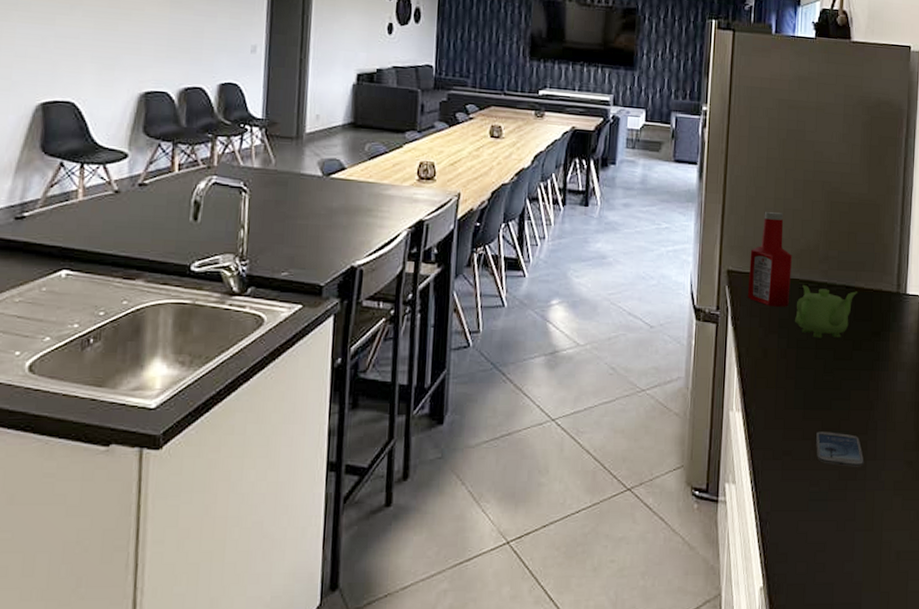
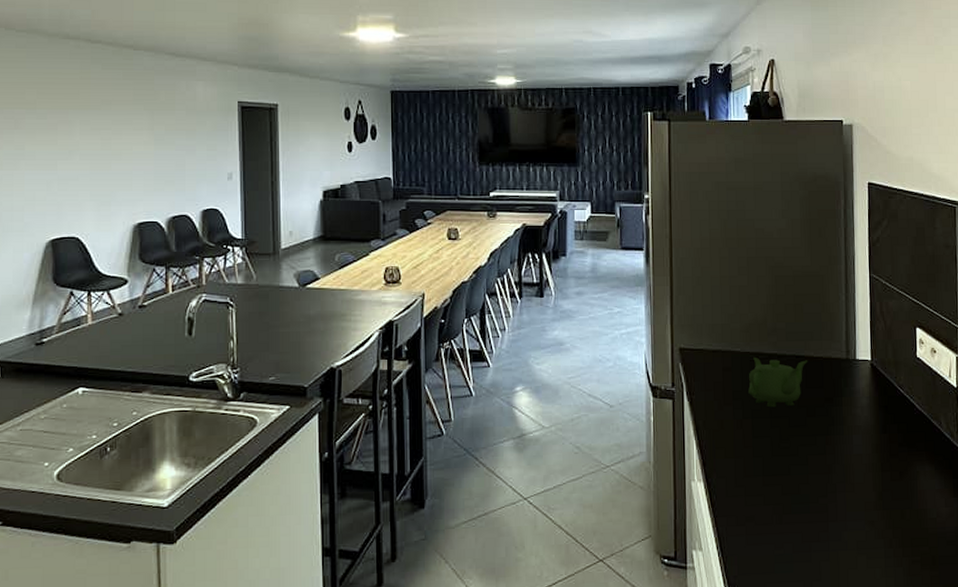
ketchup bottle: present [747,212,793,307] -> none [700,290,742,380]
smartphone: present [815,431,864,467] -> none [776,496,826,529]

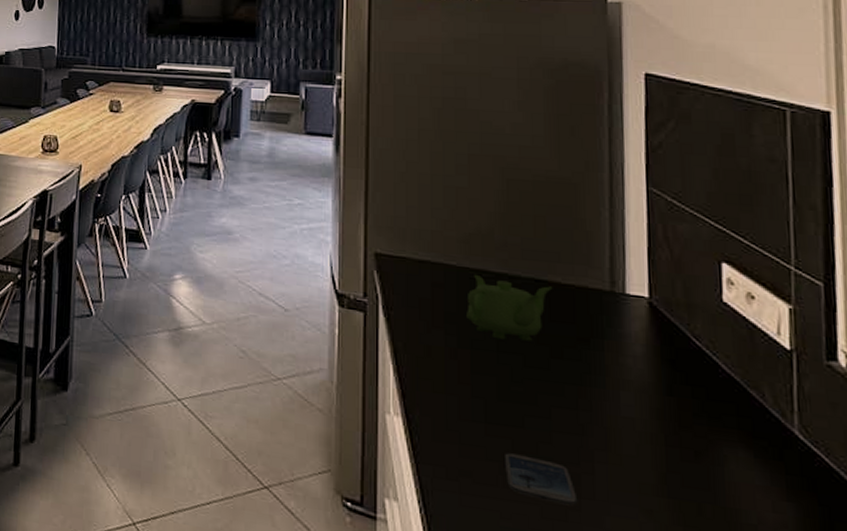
smartphone: none [776,496,826,529] -> present [503,453,578,506]

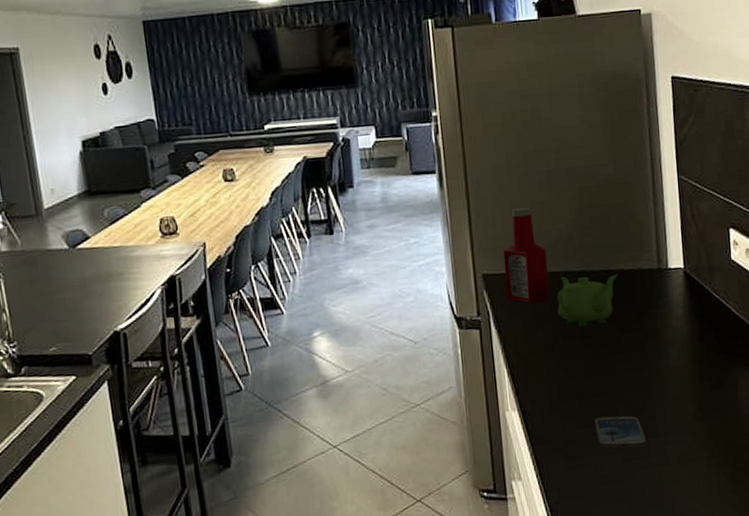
ketchup bottle: none [401,189,459,300] -> present [503,208,550,304]

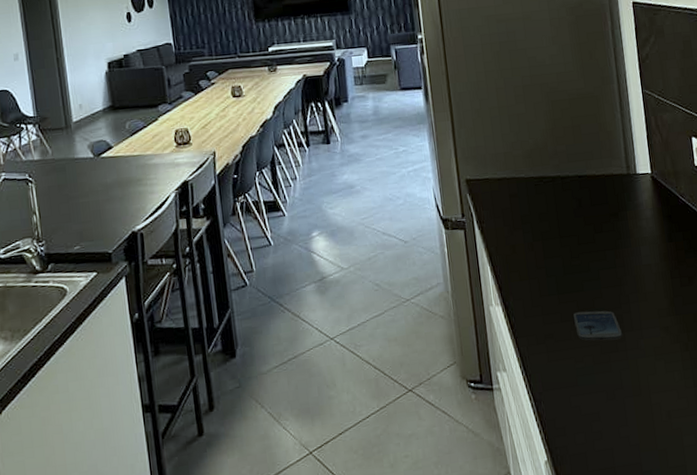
ketchup bottle: present [503,208,550,304] -> none [484,119,528,206]
teapot: present [557,274,617,328] -> none [535,179,590,228]

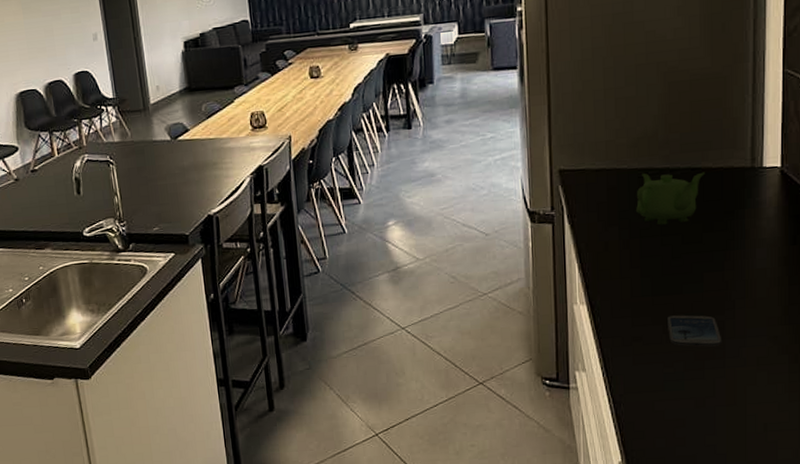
teapot: none [535,179,590,228] -> present [636,172,704,225]

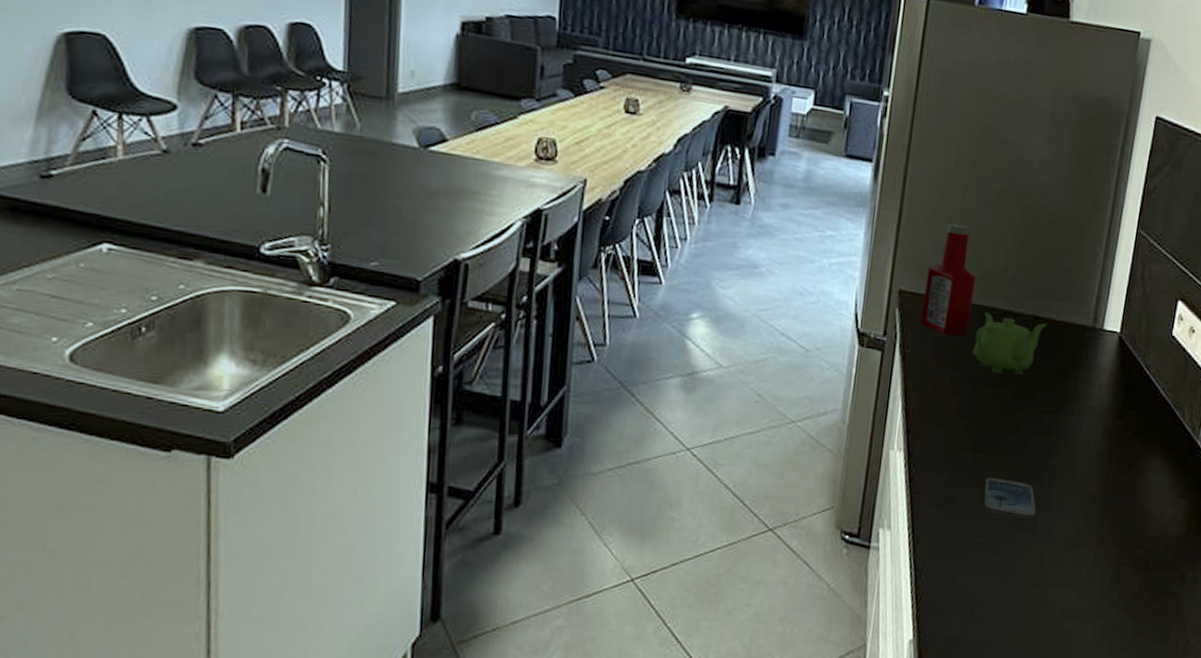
ketchup bottle: none [582,103,629,200] -> present [920,224,977,337]

